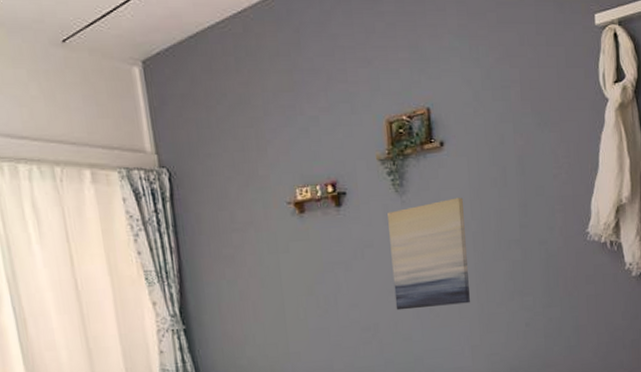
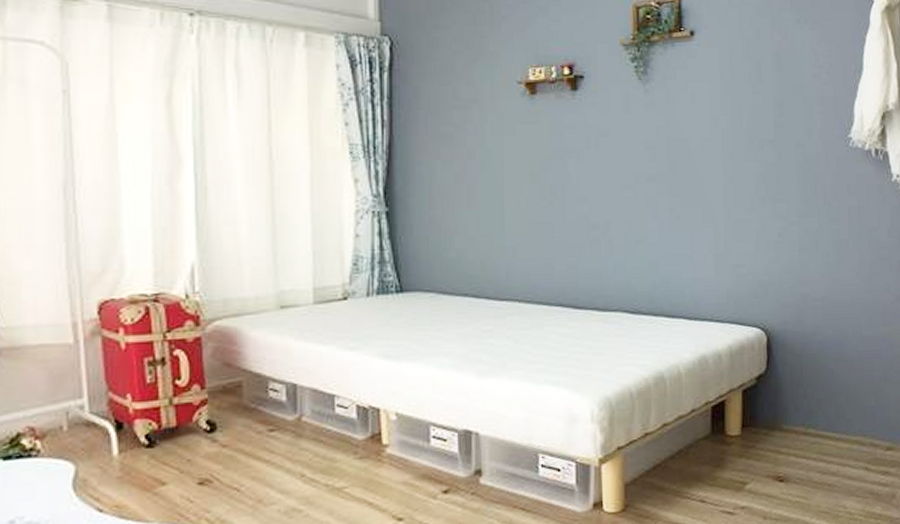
wall art: present [387,197,470,311] -> none [628,90,715,208]

